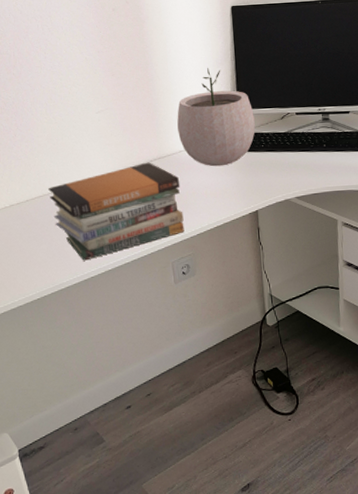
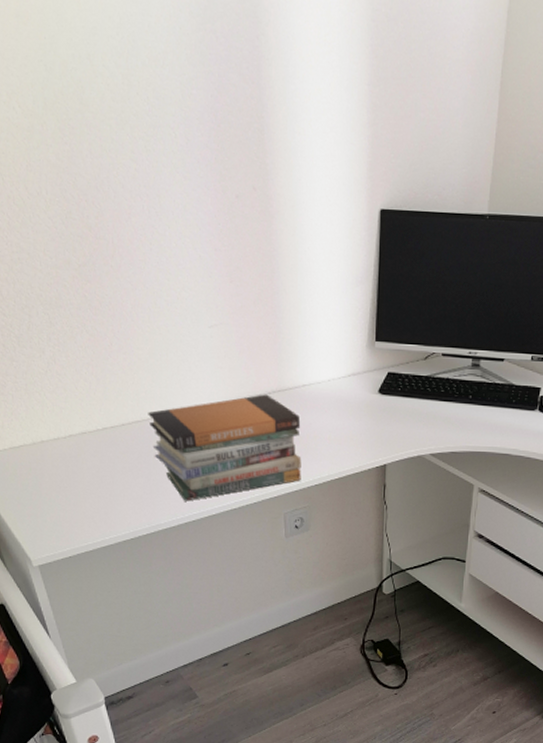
plant pot: present [177,68,255,167] -> none [303,286,394,409]

